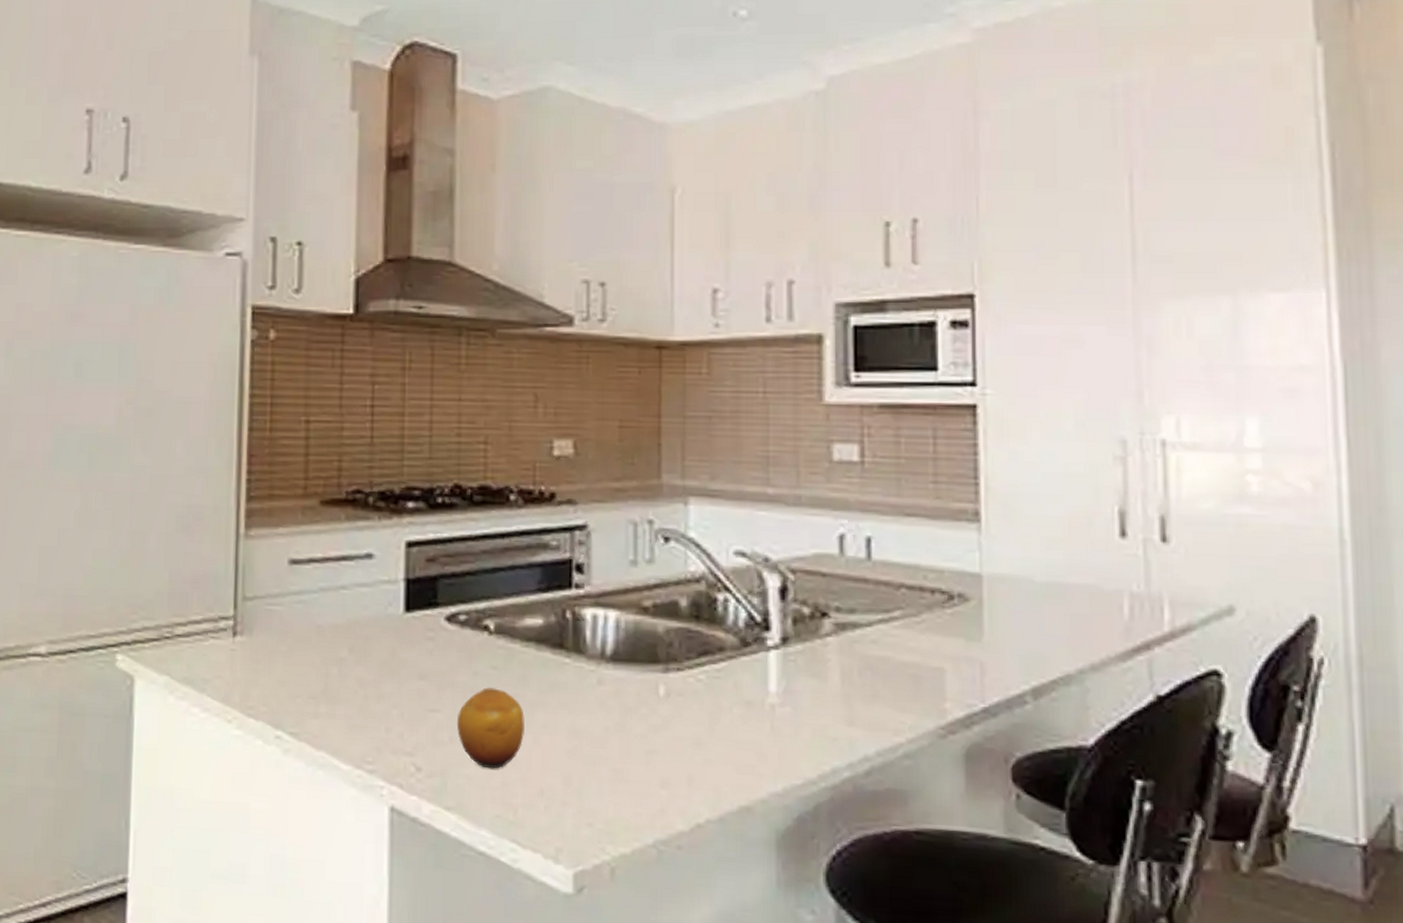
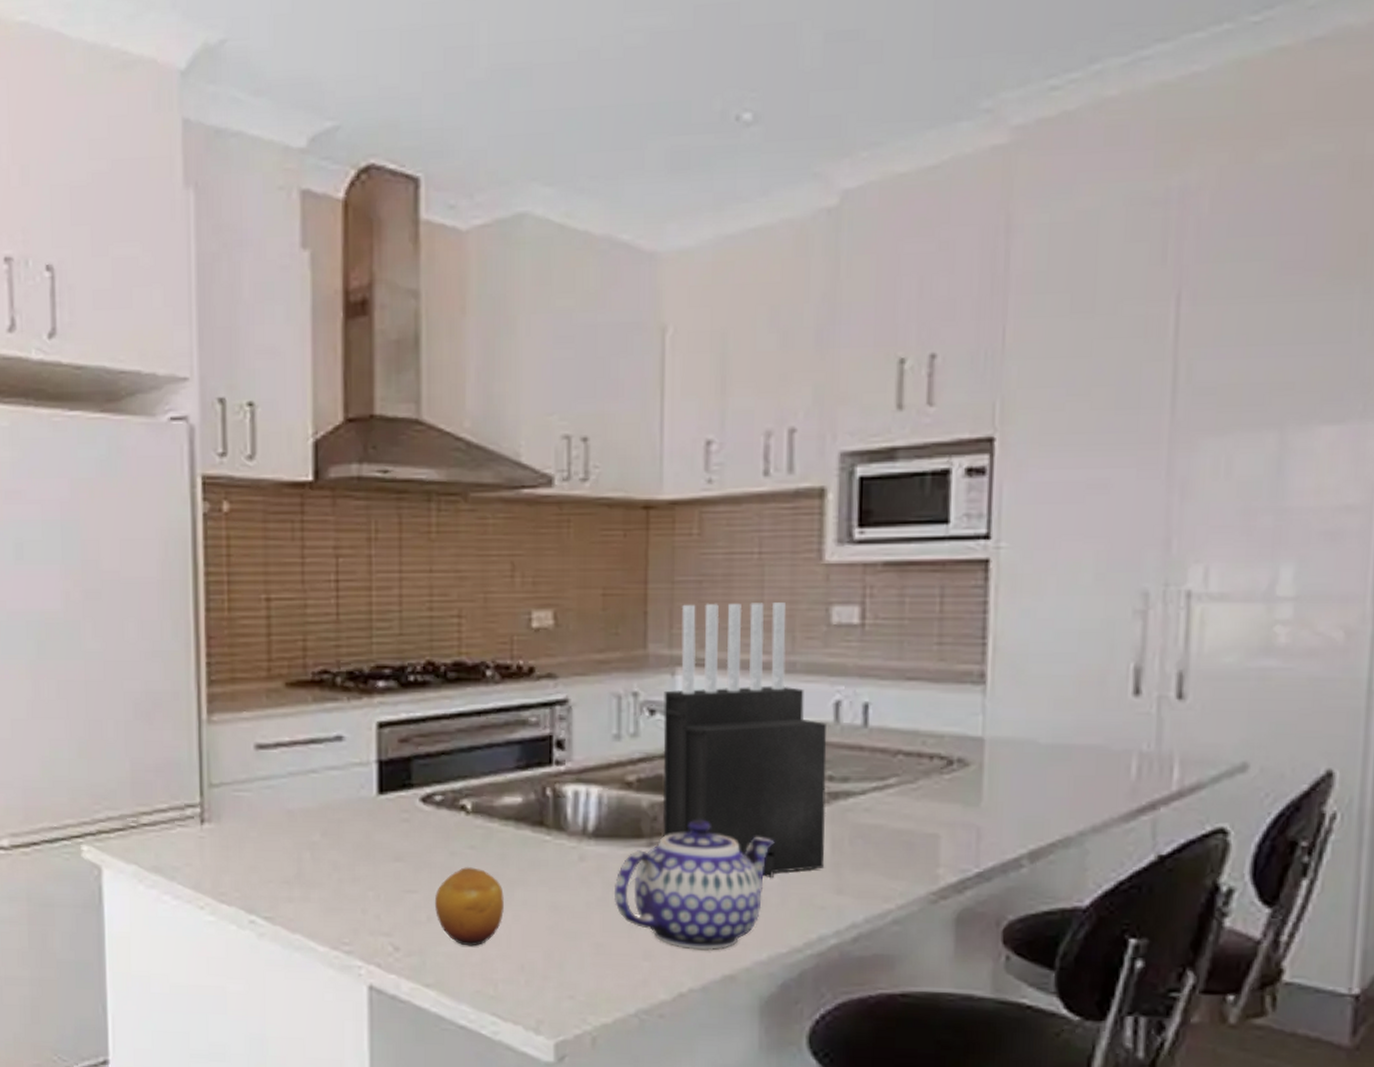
teapot: none [632,646,786,780] -> present [615,819,775,951]
knife block: none [677,437,835,708] -> present [662,602,827,879]

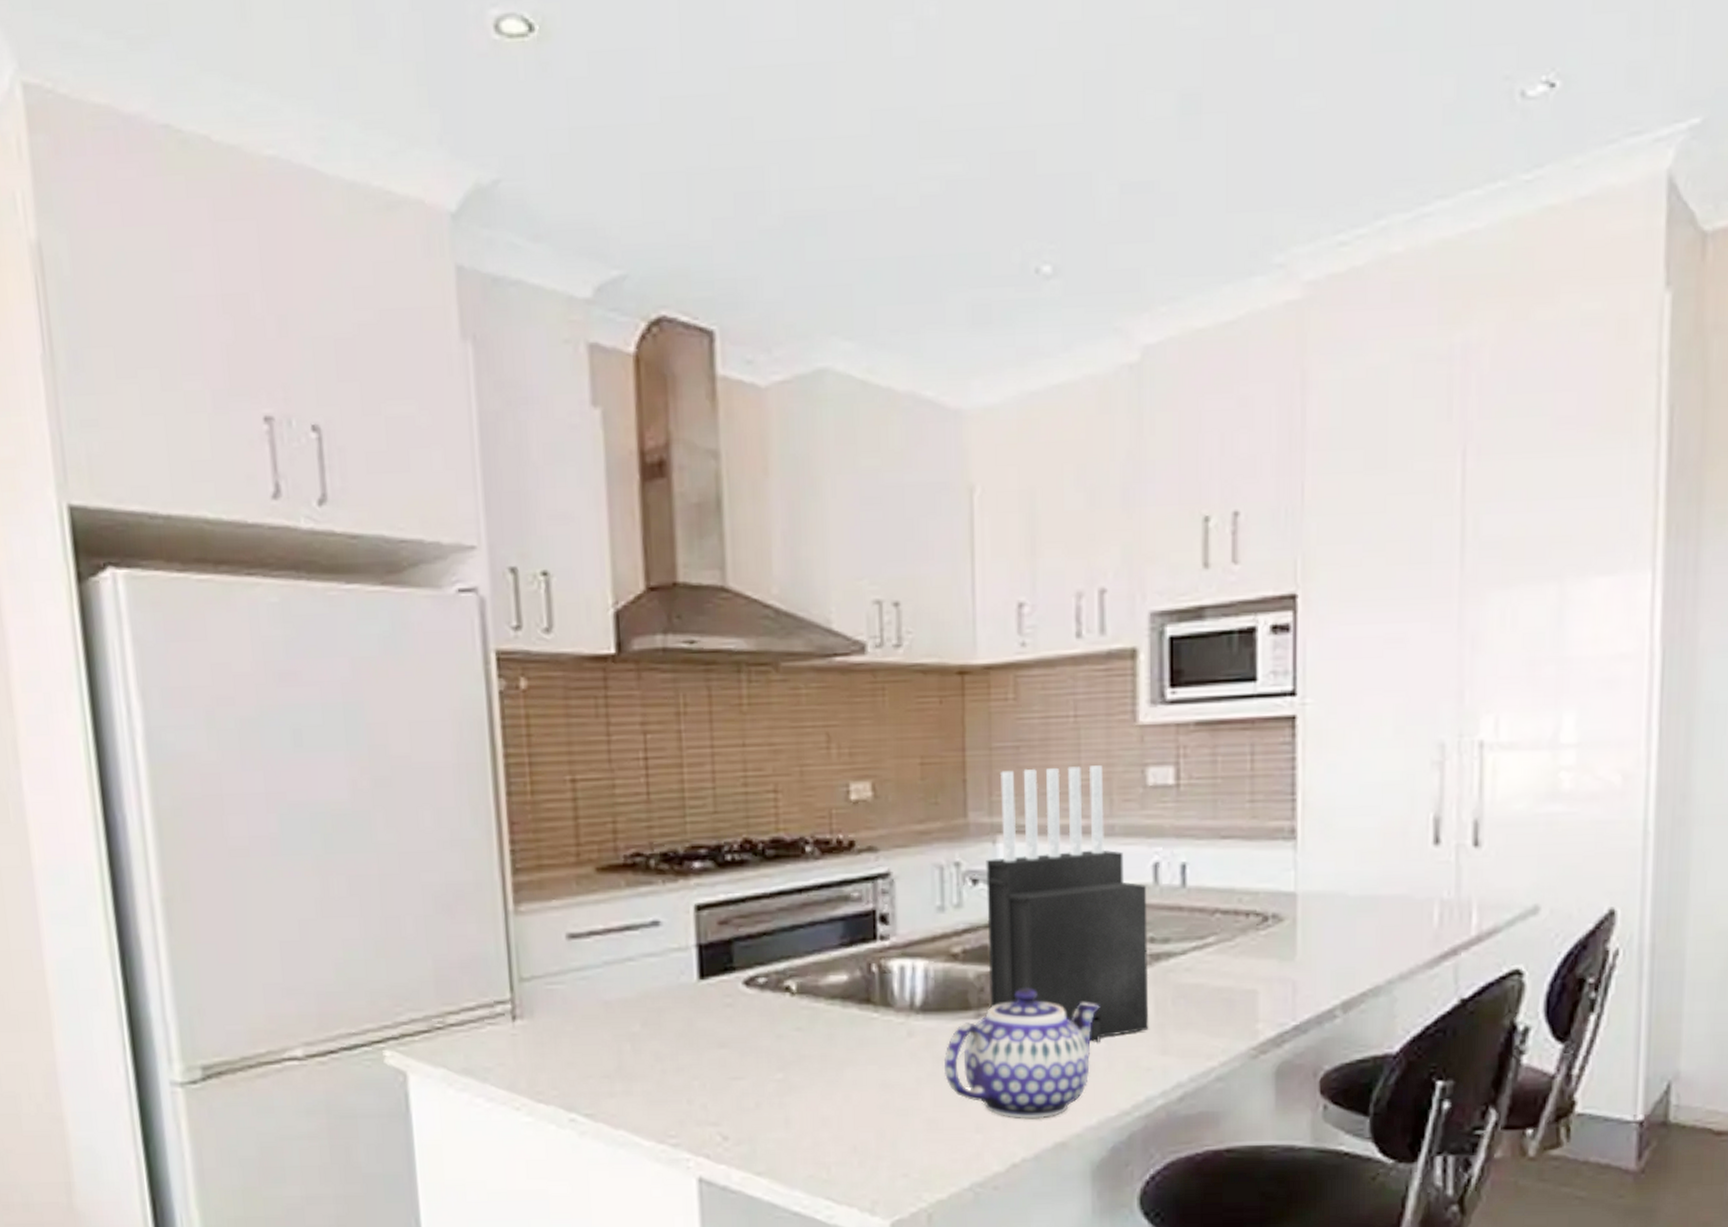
fruit: present [434,867,504,947] -> none [762,1050,834,1131]

